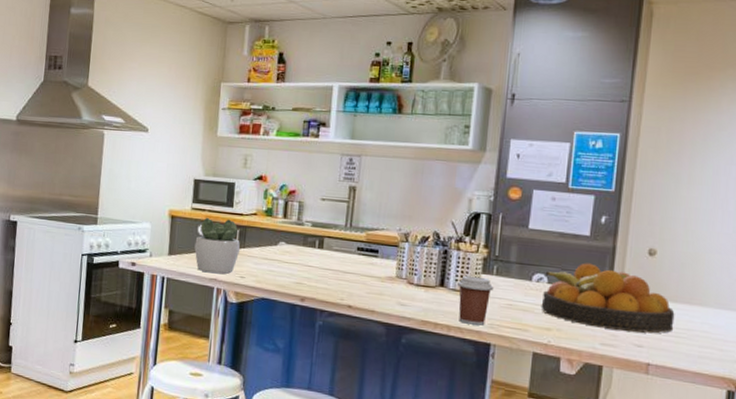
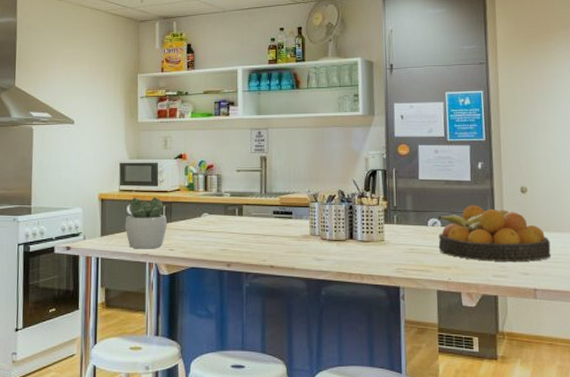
coffee cup: present [457,275,494,326] -> none [365,227,396,271]

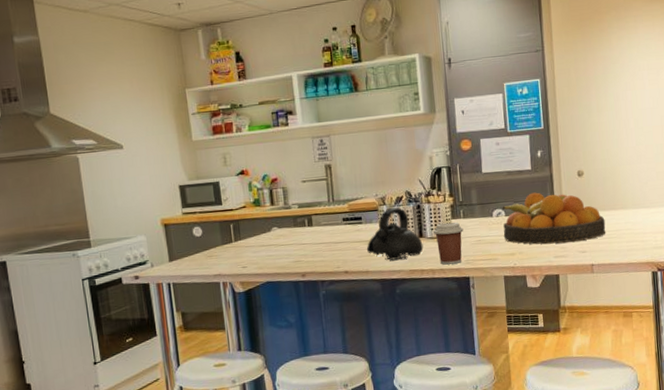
succulent plant: present [125,197,168,249] -> none [192,216,238,271]
teapot: none [294,205,353,260] -> present [366,207,424,261]
coffee cup: none [365,227,396,271] -> present [433,222,464,265]

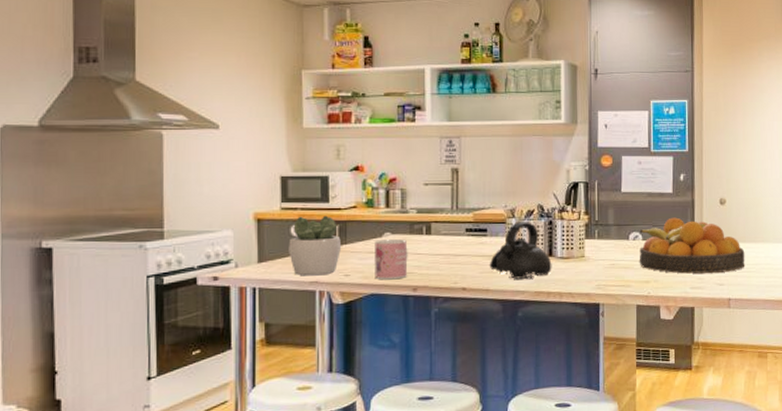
succulent plant: none [192,216,238,271] -> present [288,215,342,276]
mug: none [264,232,295,269] -> present [375,239,408,280]
coffee cup: present [433,222,464,265] -> none [565,242,597,288]

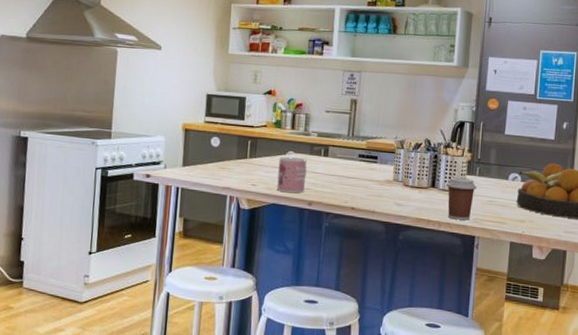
succulent plant: present [288,215,342,276] -> none [207,129,252,183]
teapot: present [489,221,552,279] -> none [376,152,434,206]
coffee cup: none [565,242,597,288] -> present [446,177,477,220]

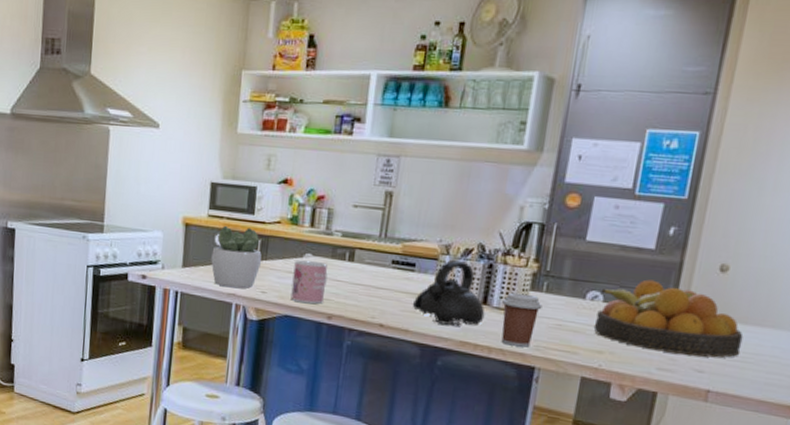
succulent plant: none [207,129,252,183] -> present [211,225,262,289]
teapot: none [376,152,434,206] -> present [412,259,485,326]

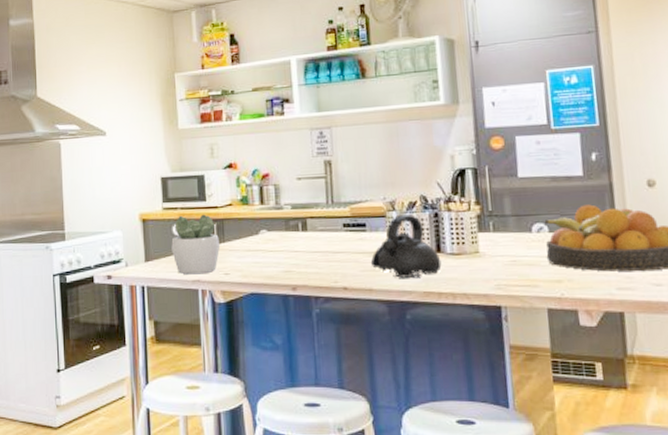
mug: present [290,260,328,304] -> none [251,236,286,279]
coffee cup: present [501,292,543,347] -> none [455,236,494,289]

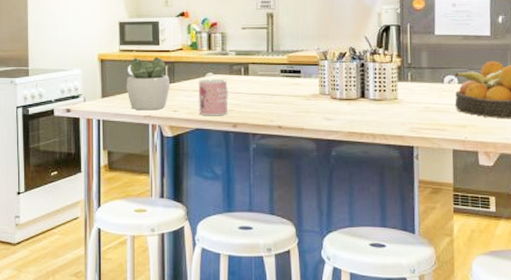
mug: none [251,236,286,279] -> present [199,79,228,116]
teapot: present [370,213,442,278] -> none [303,63,365,119]

